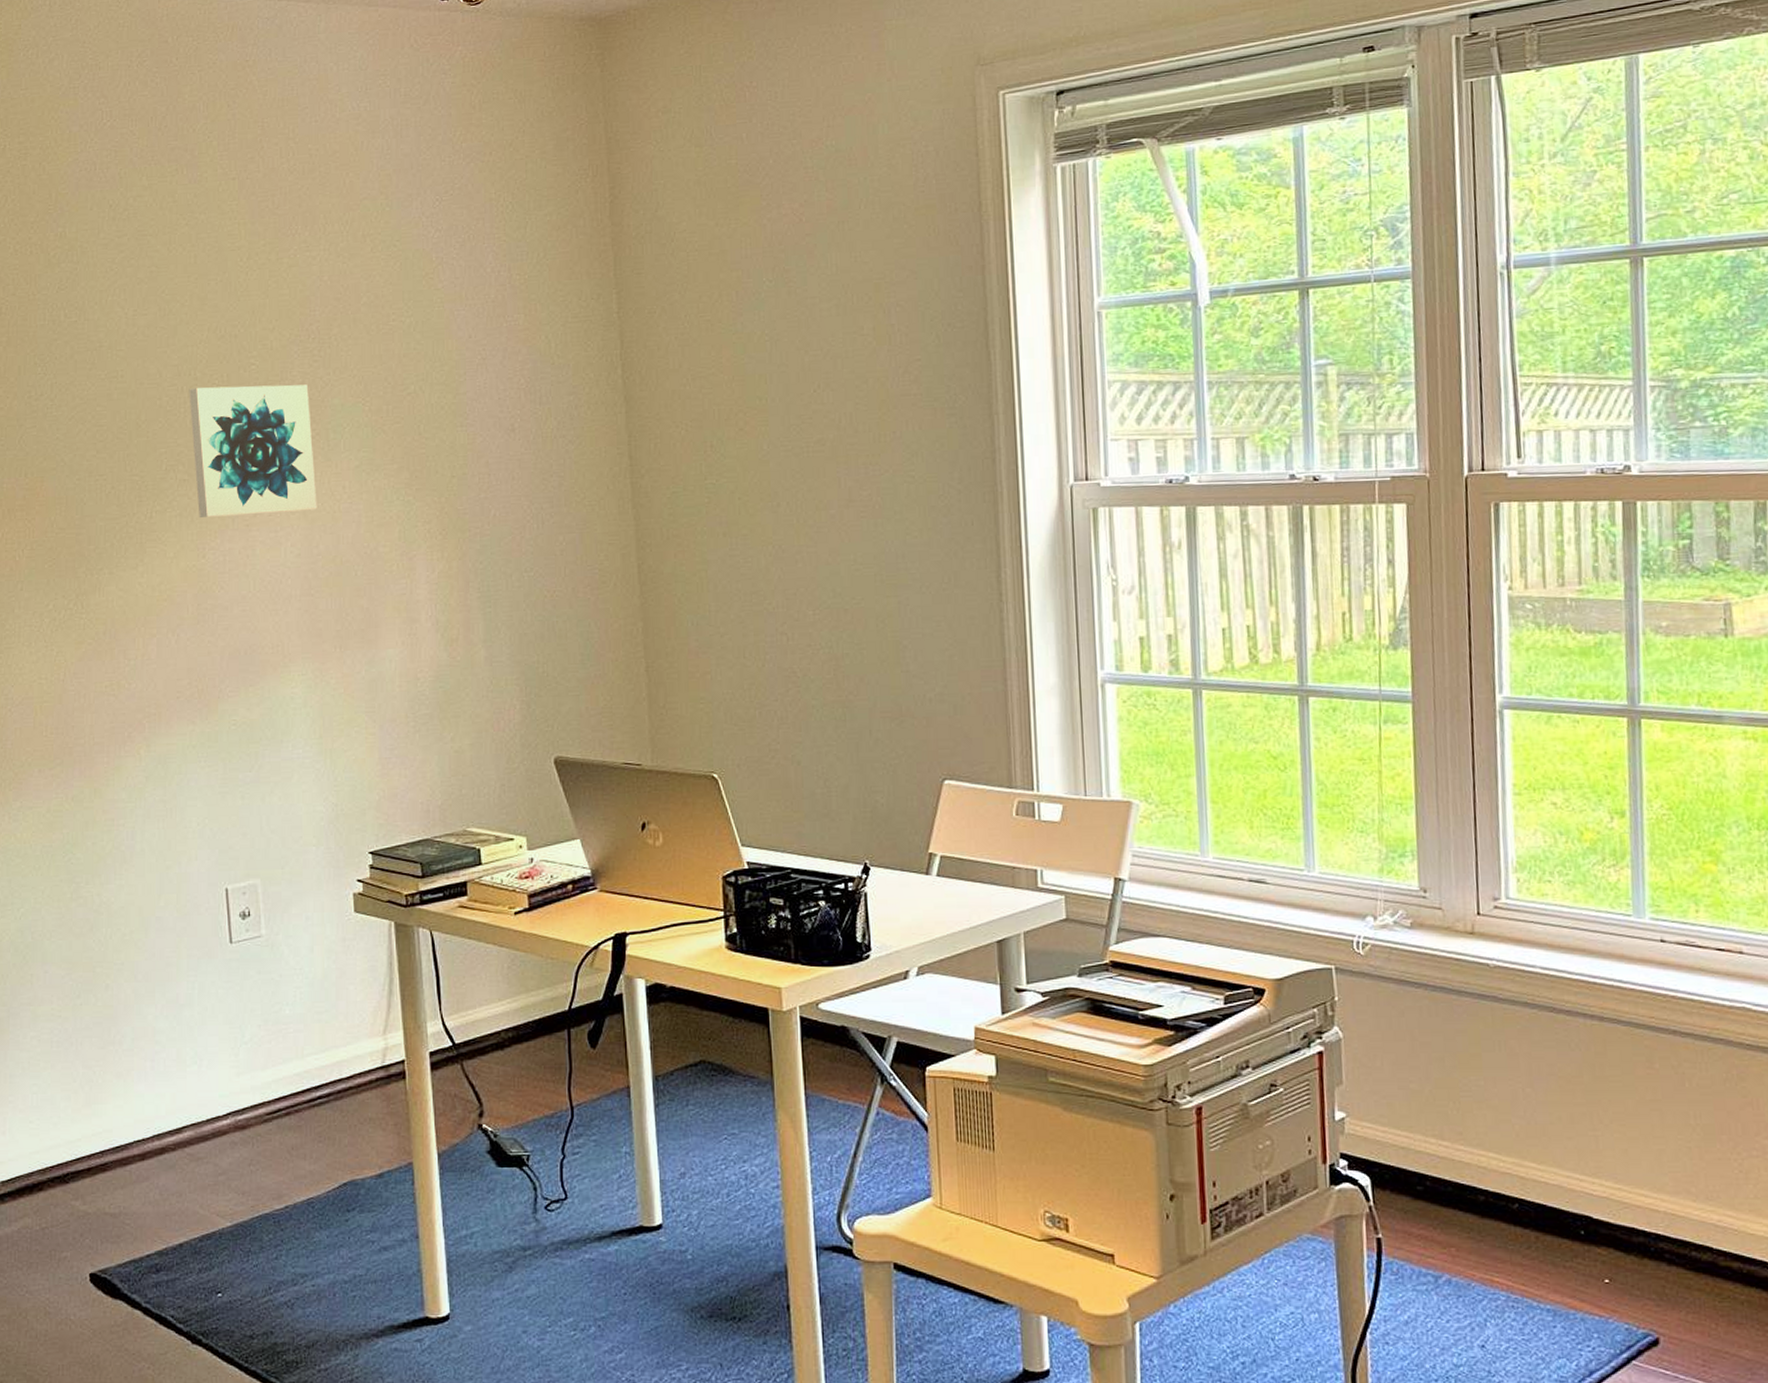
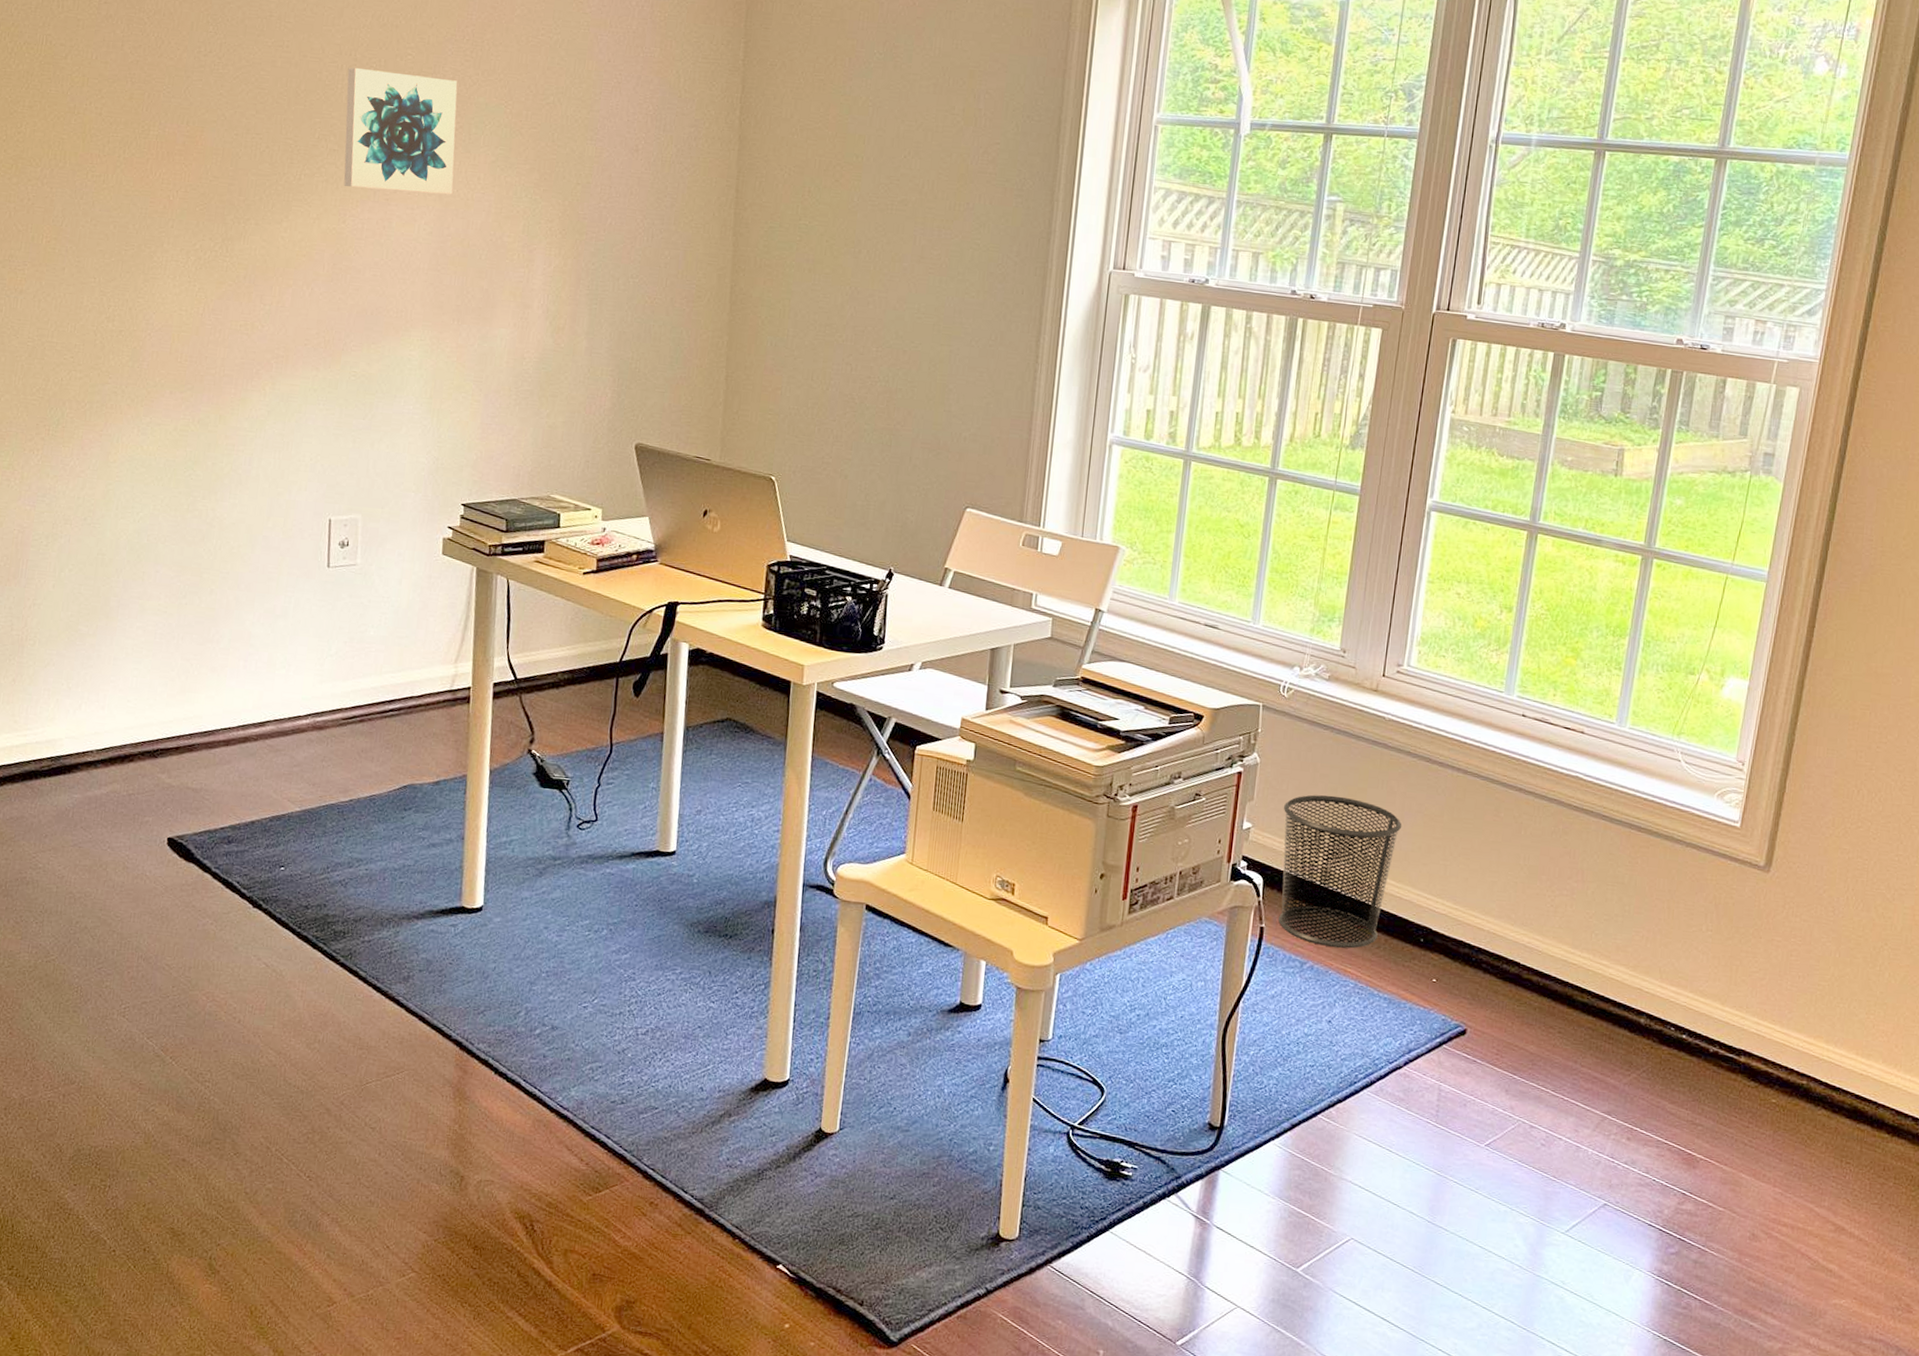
waste bin: none [1380,1067,1533,1253] -> present [1278,795,1402,949]

